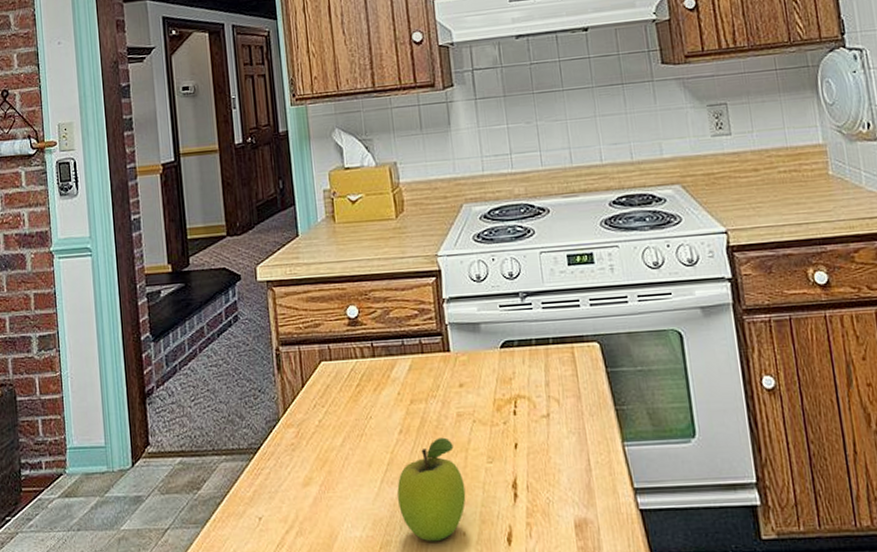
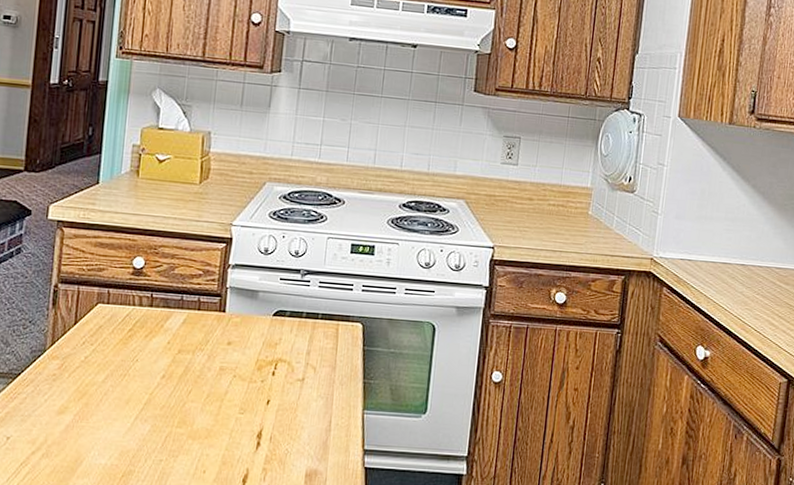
fruit: present [397,437,466,542] -> none [147,386,214,476]

